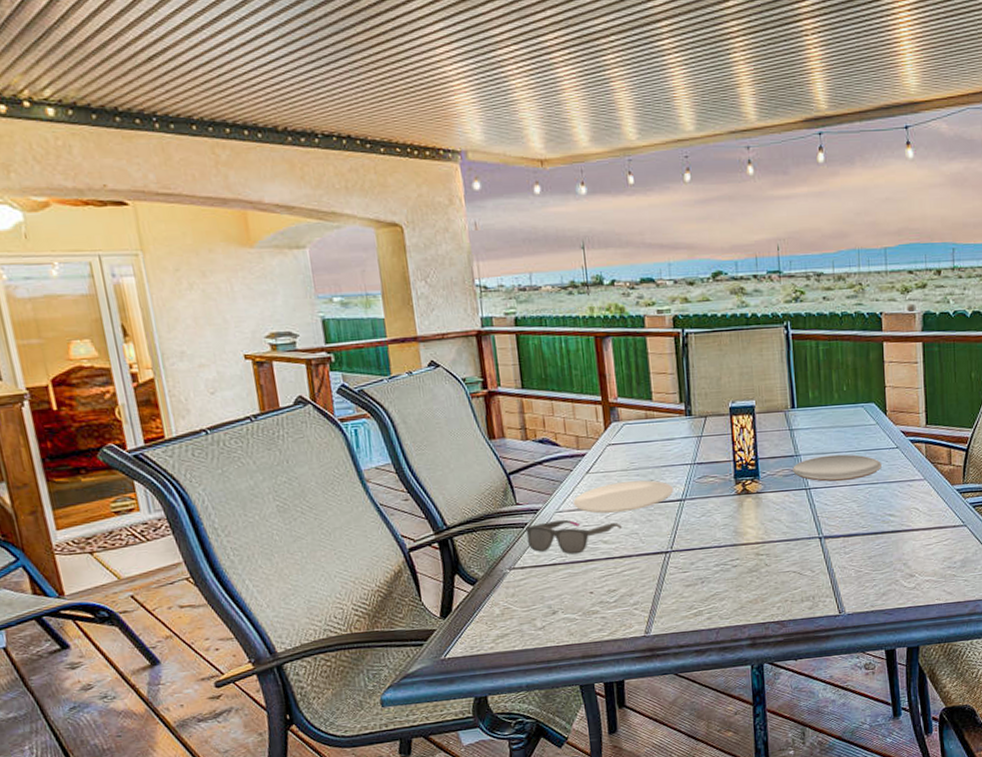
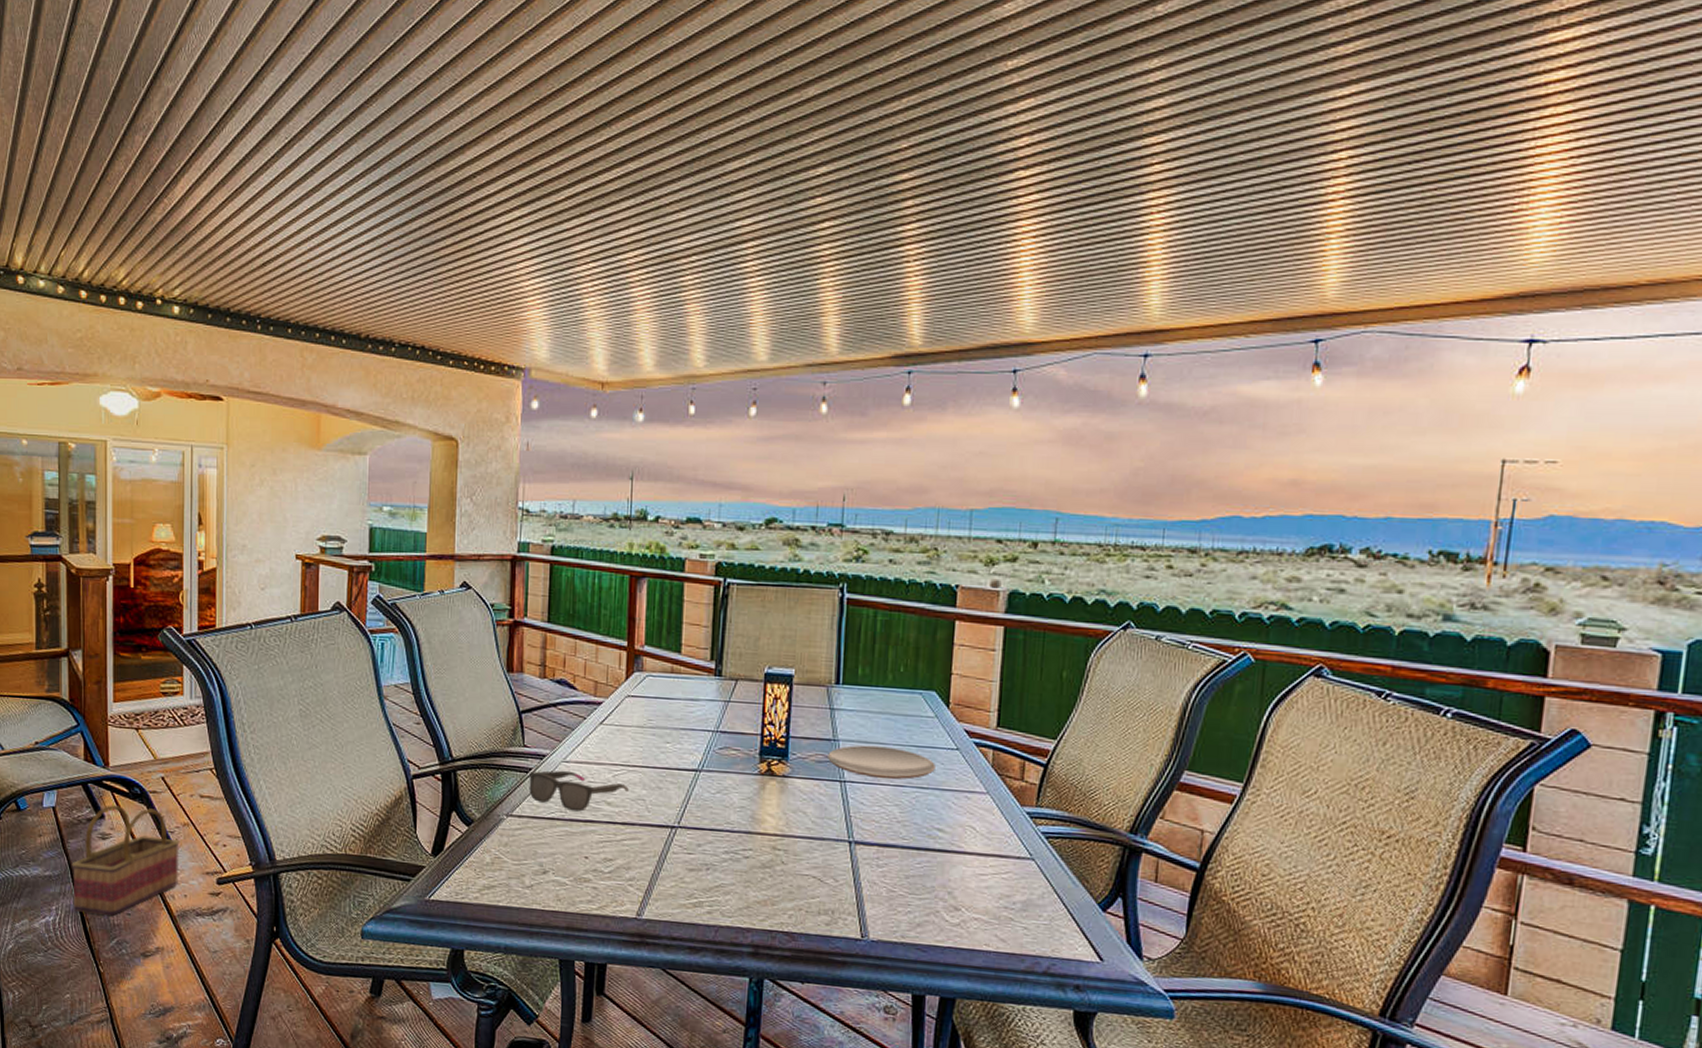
basket: none [39,628,171,746] -> present [71,805,180,916]
plate: present [573,480,674,514] -> none [581,739,691,774]

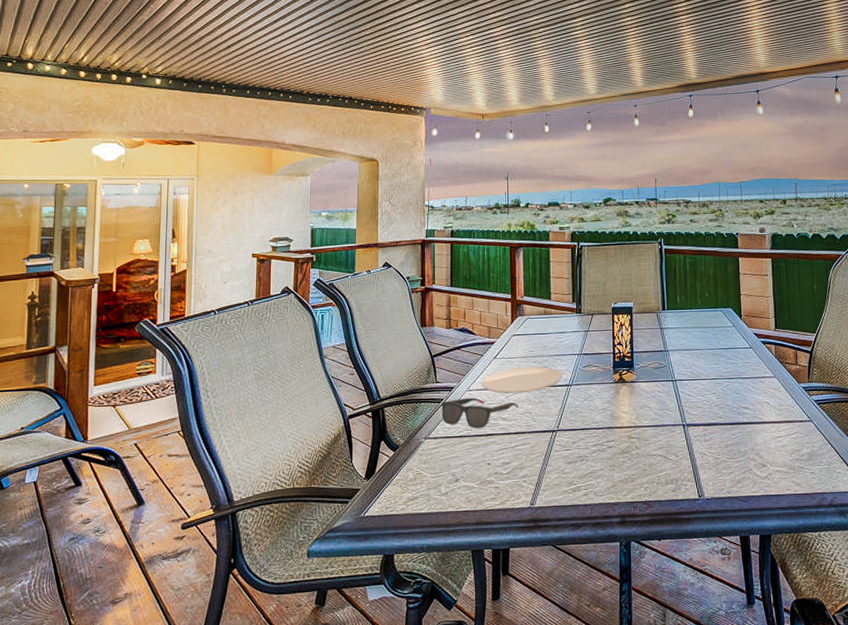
basket: present [71,805,180,916] -> none [48,471,149,572]
plate: none [581,739,691,774] -> present [481,366,563,394]
plate: present [828,745,935,779] -> none [662,351,737,375]

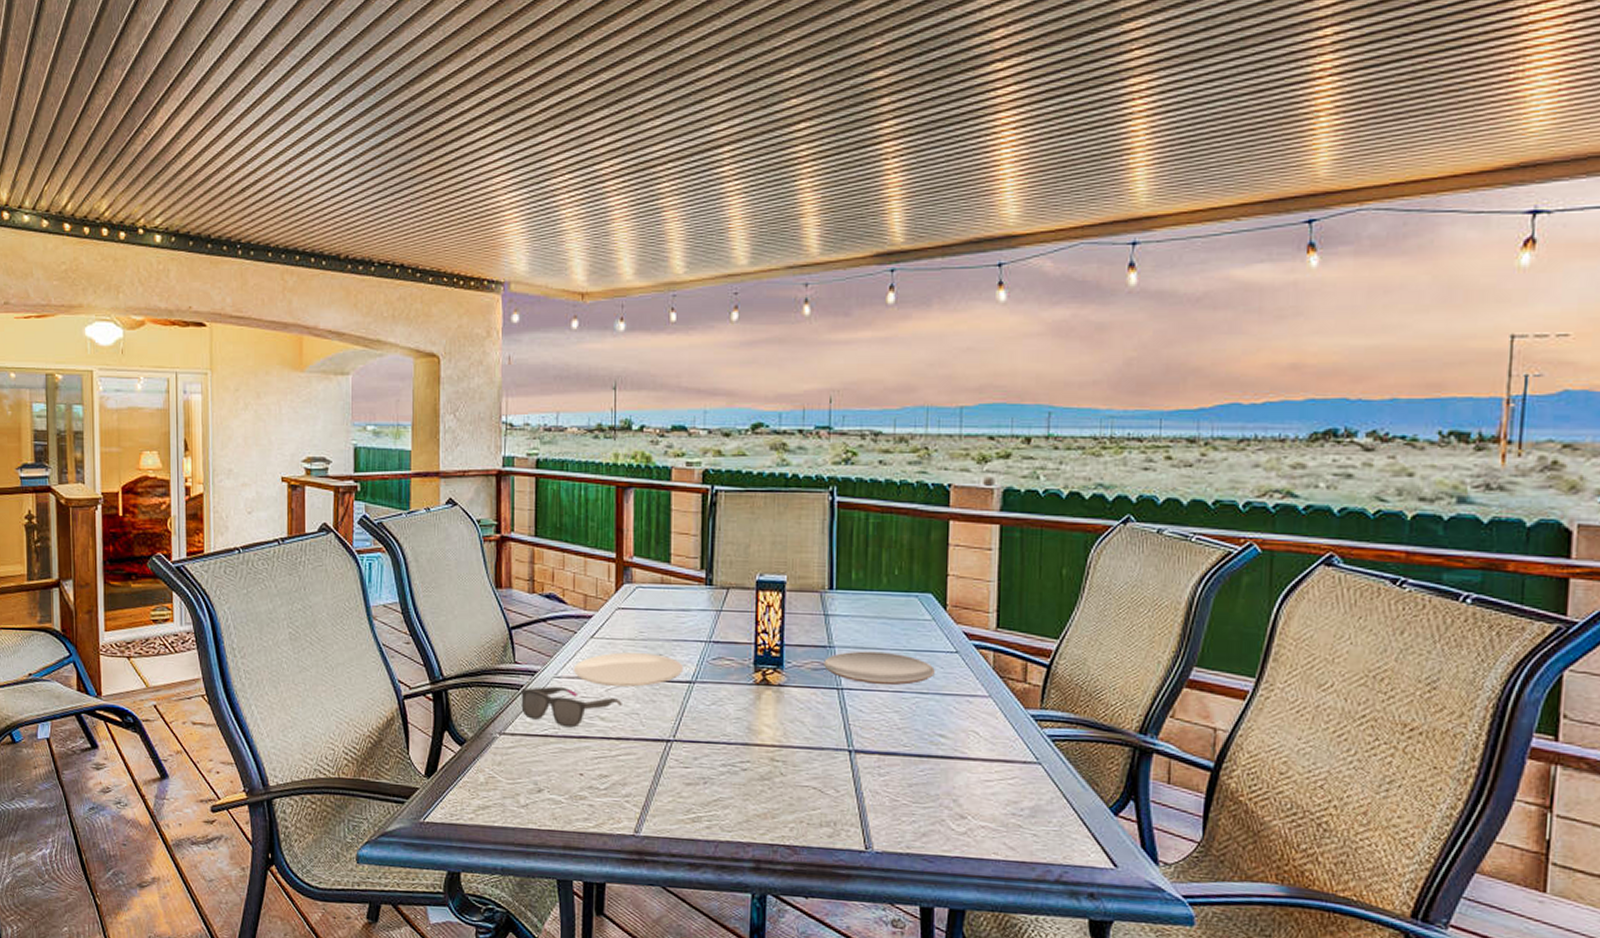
plate: none [662,351,737,375] -> present [824,651,935,685]

